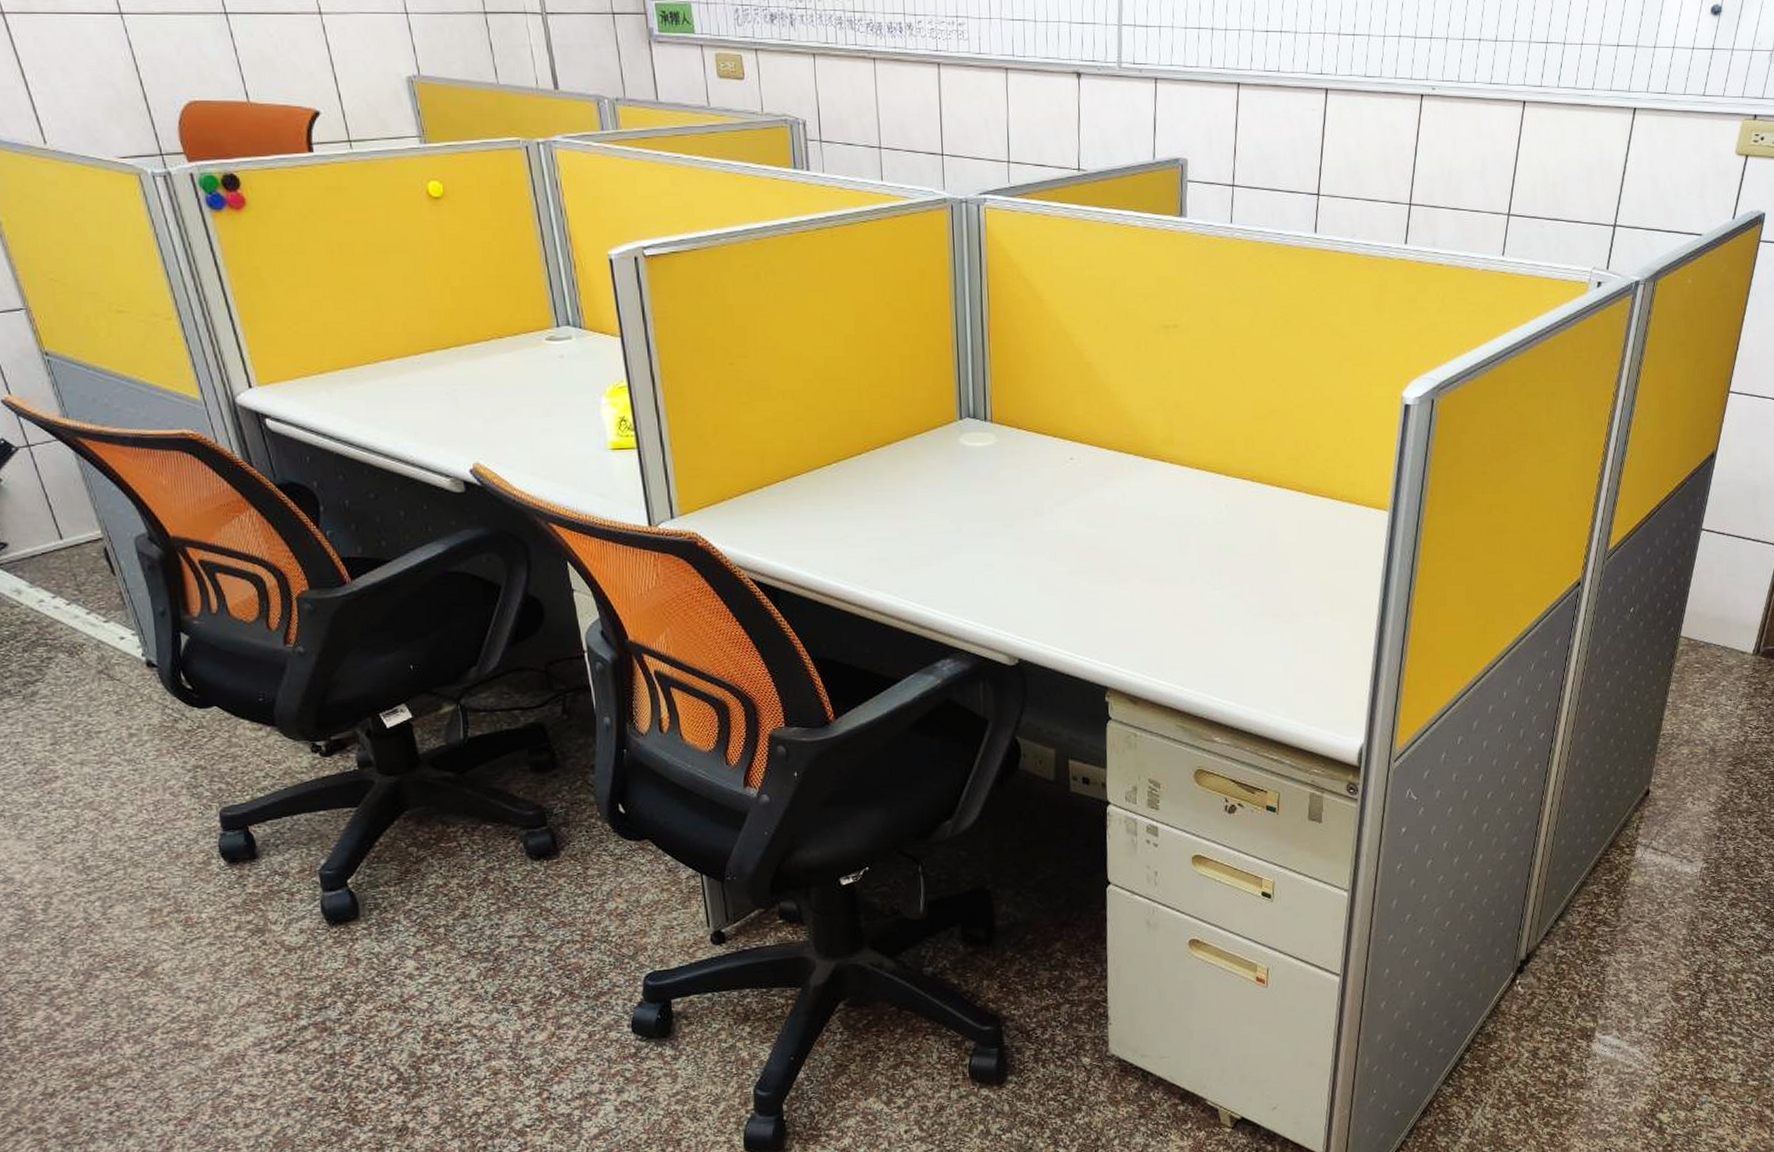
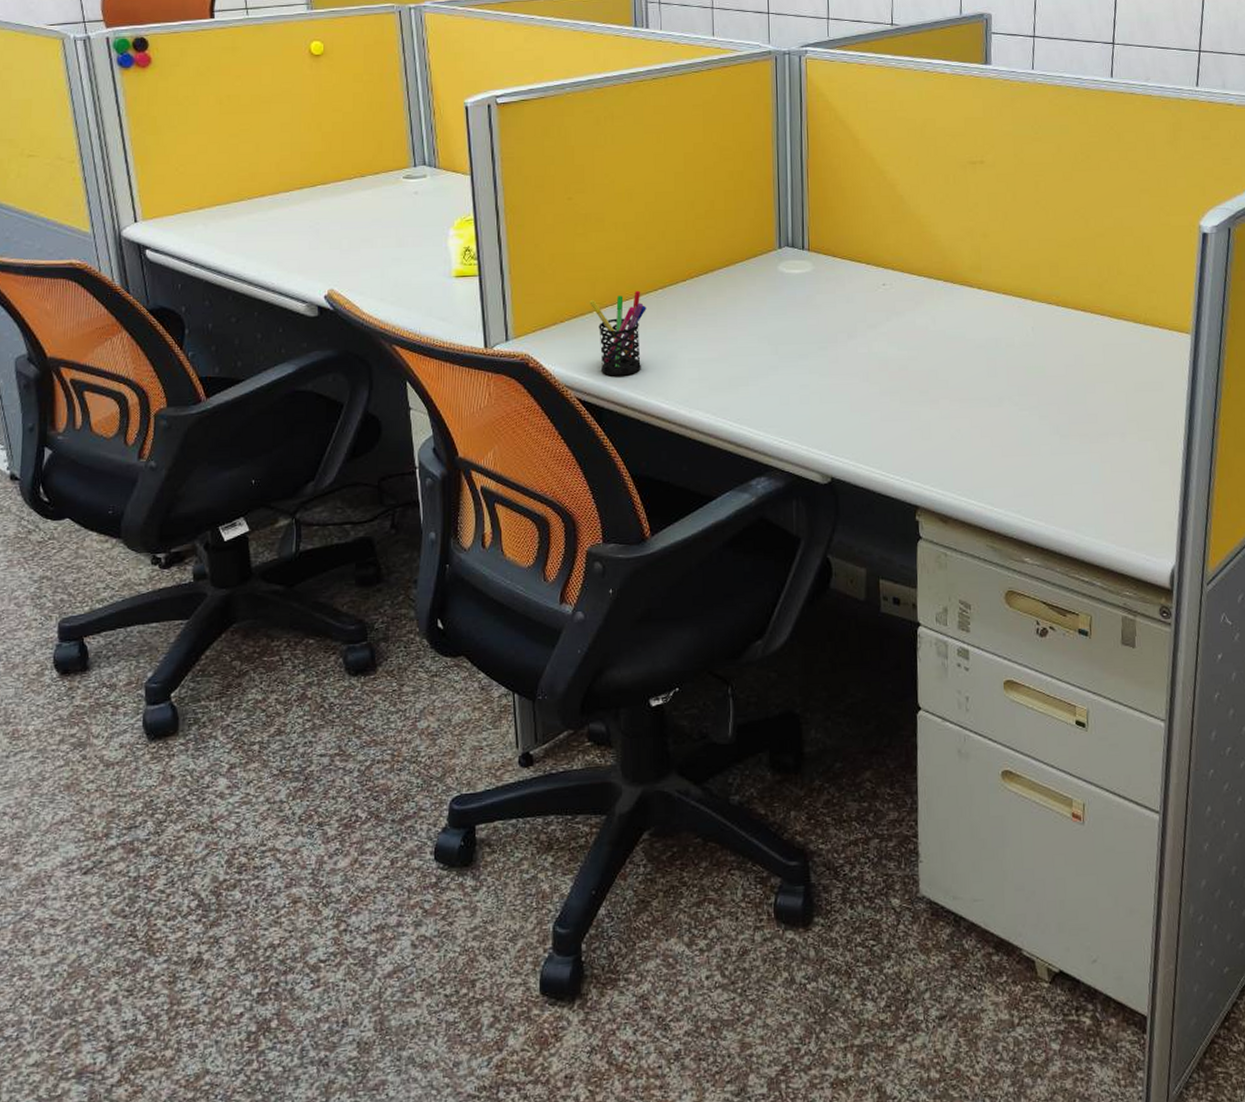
pen holder: none [759,464,820,556] -> present [589,290,646,376]

